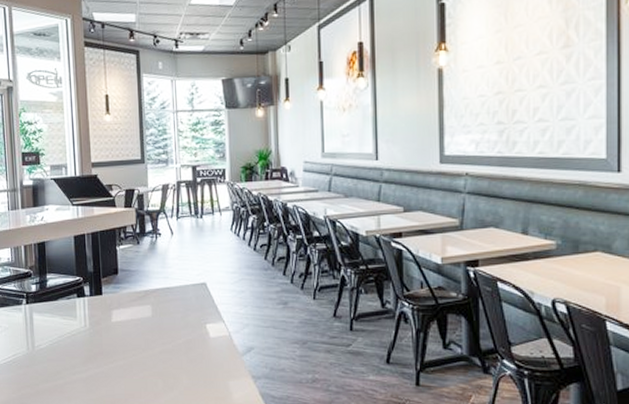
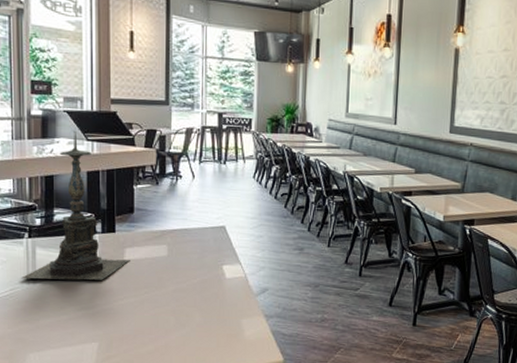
candle holder: none [22,196,117,345] -> present [21,130,130,281]

